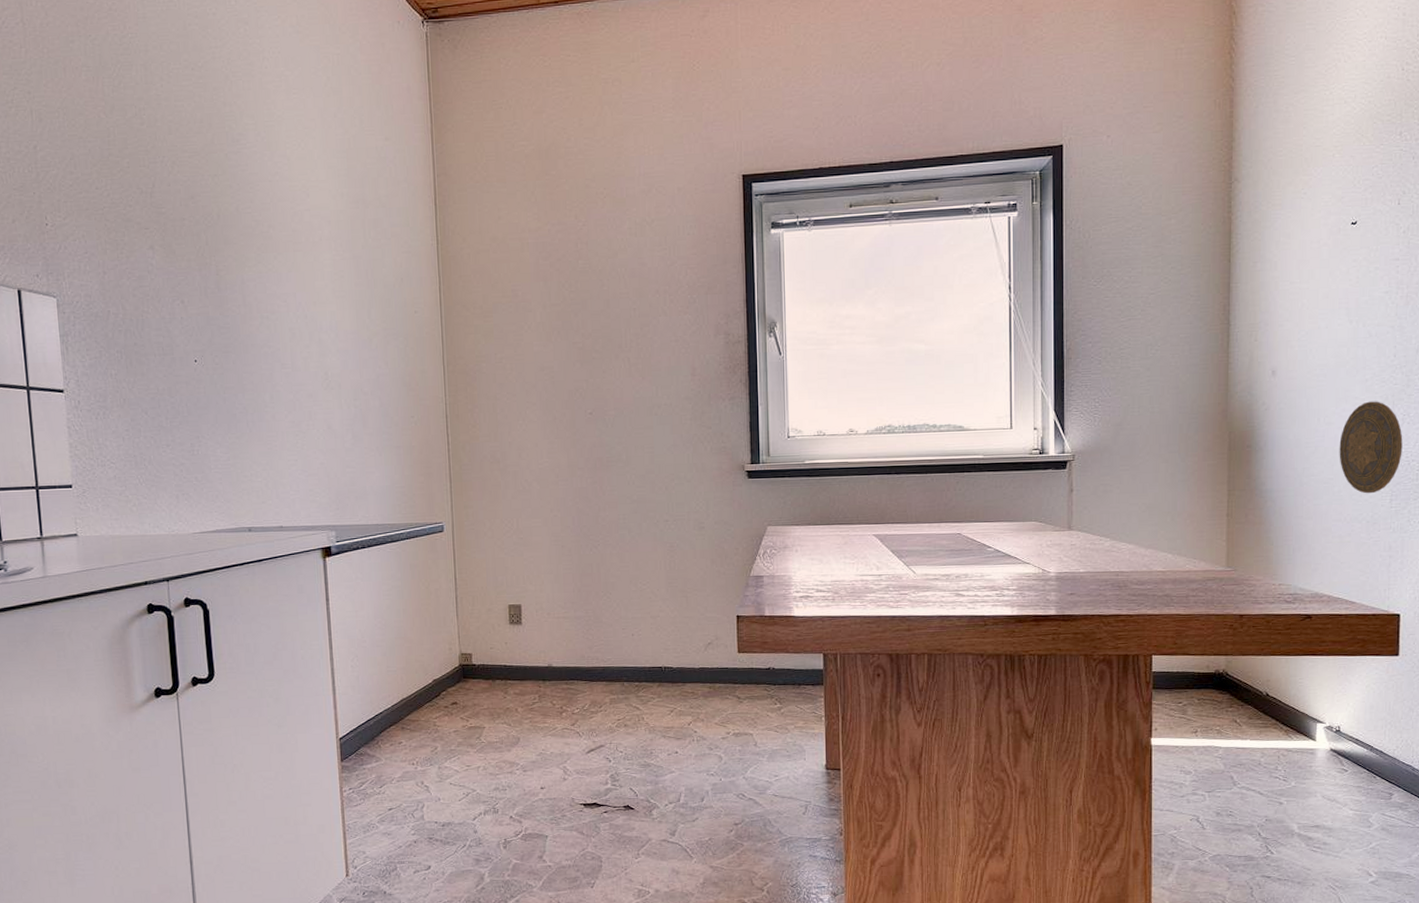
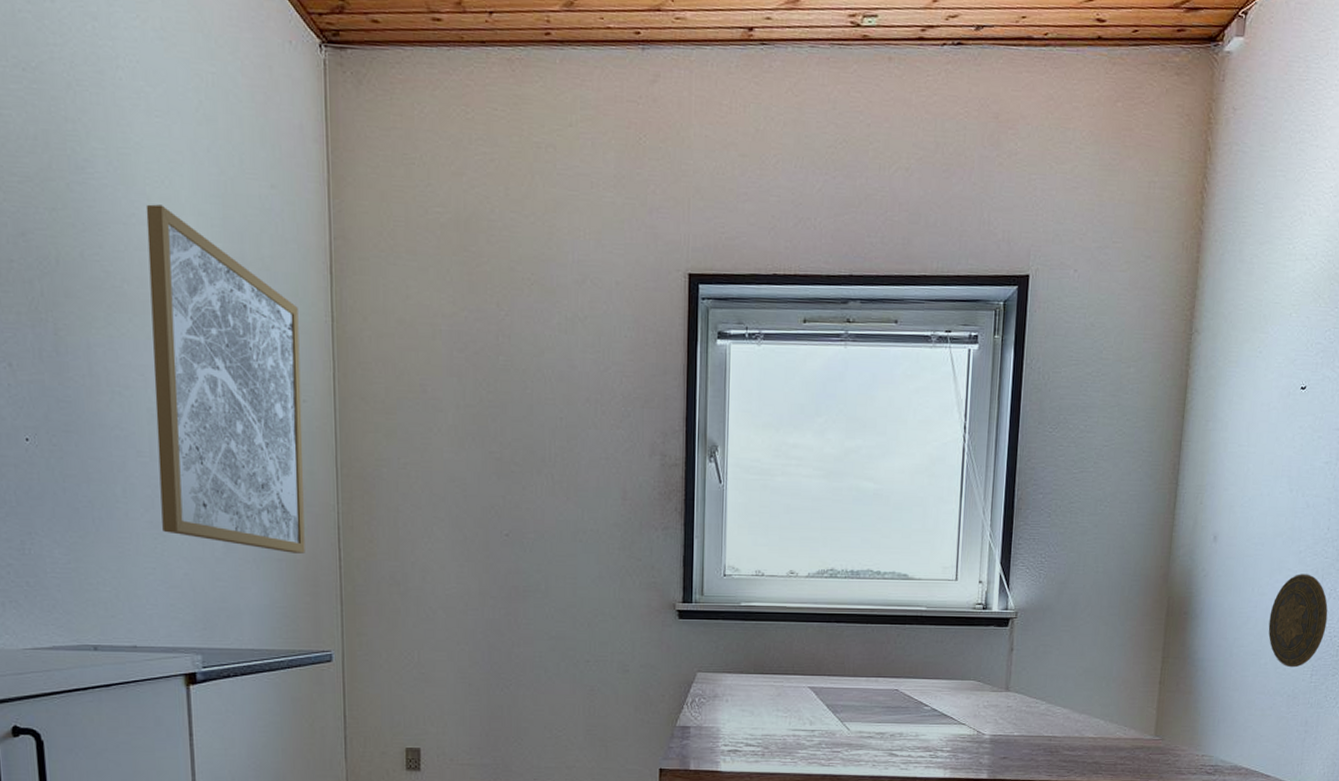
wall art: none [286,163,419,441] -> present [145,204,305,553]

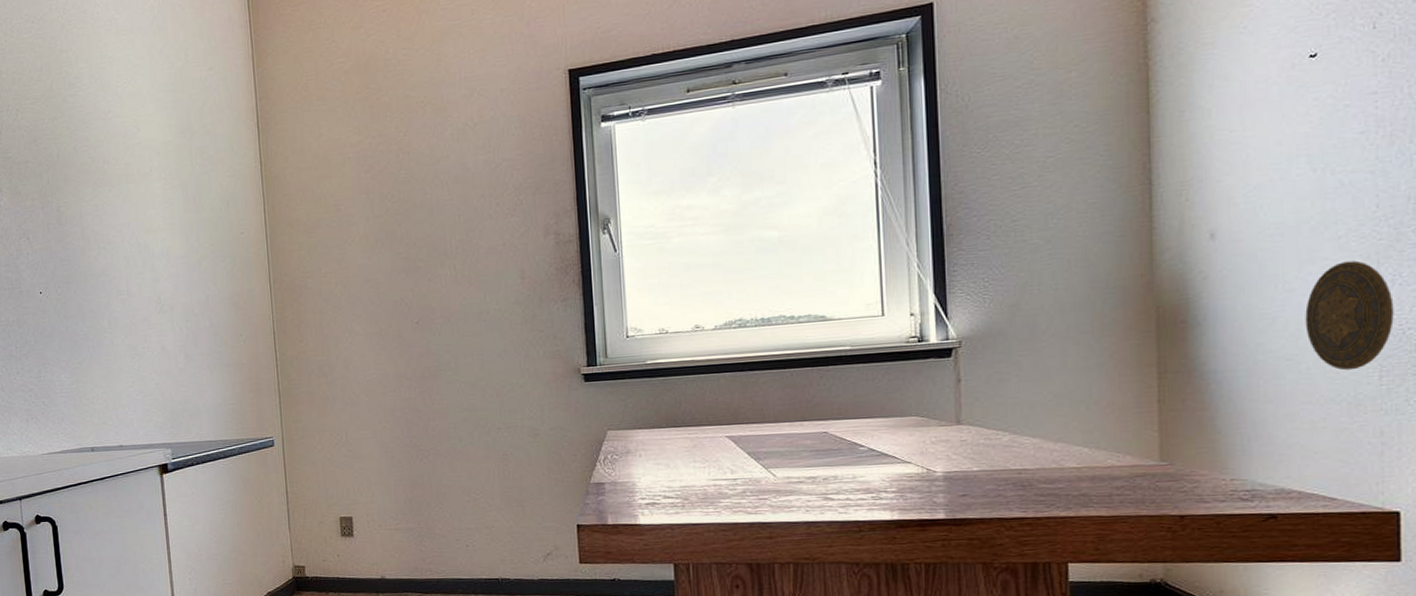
wall art: present [145,204,305,553] -> none [118,100,248,359]

